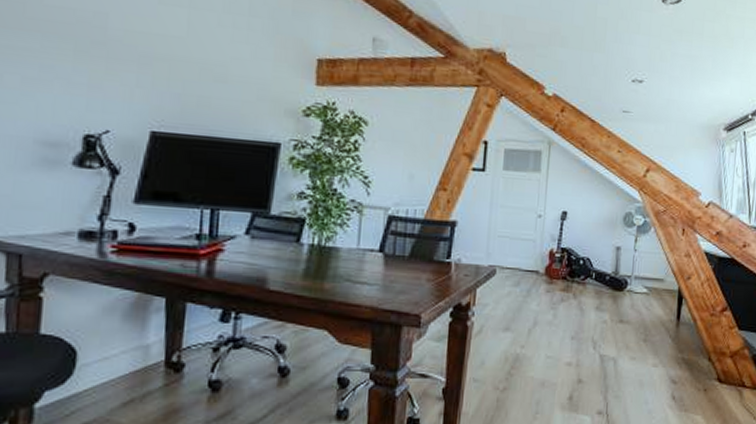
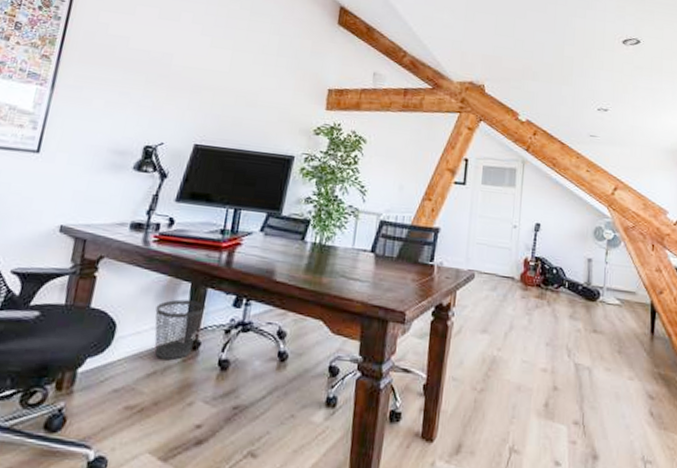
wastebasket: none [124,318,187,386] -> present [154,299,206,361]

